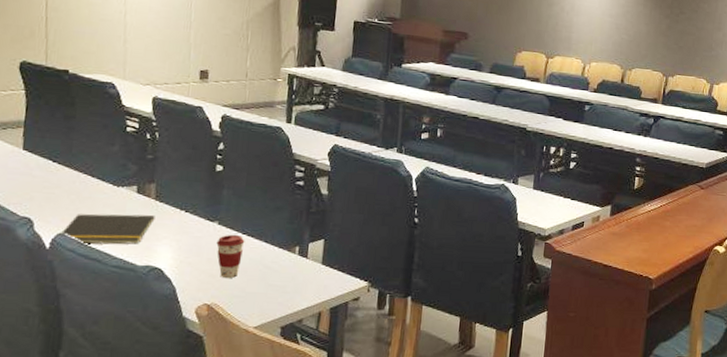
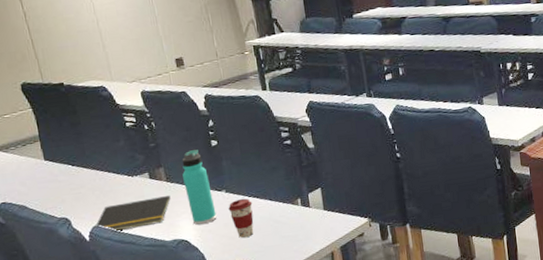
thermos bottle: none [172,170,204,255] -> present [182,149,217,225]

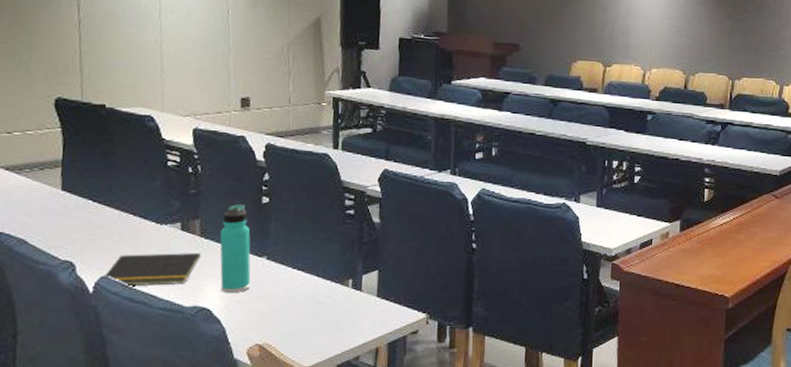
coffee cup: present [228,198,254,239] -> none [266,269,296,317]

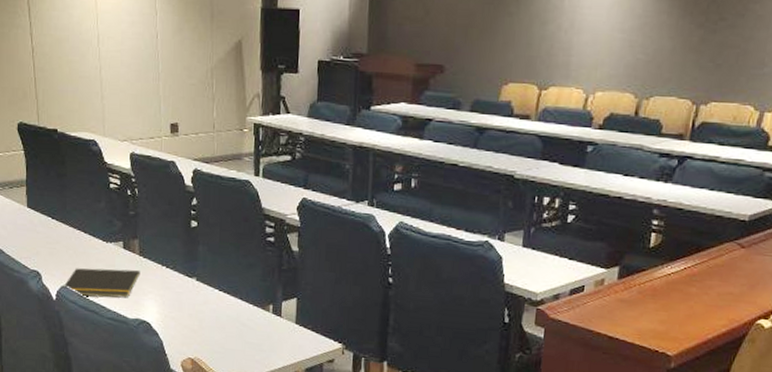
thermos bottle: present [220,203,251,294] -> none [156,226,183,310]

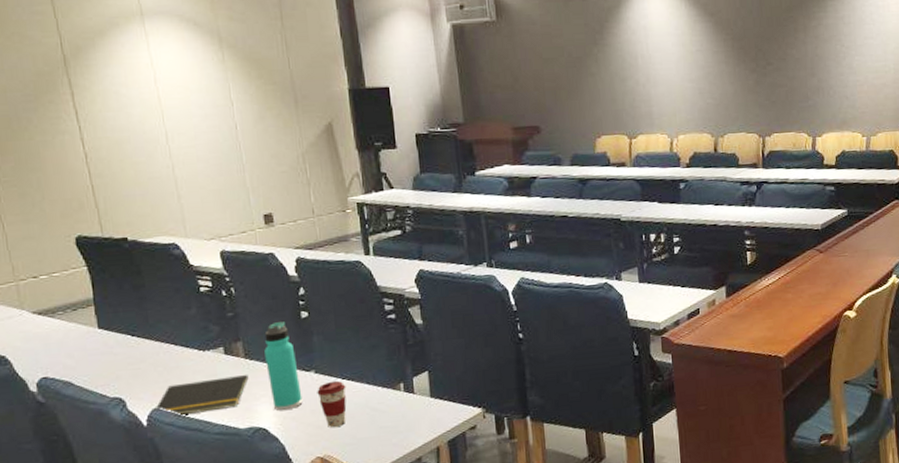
thermos bottle: none [156,226,183,310] -> present [264,320,303,411]
coffee cup: none [196,290,222,335] -> present [317,380,347,428]

